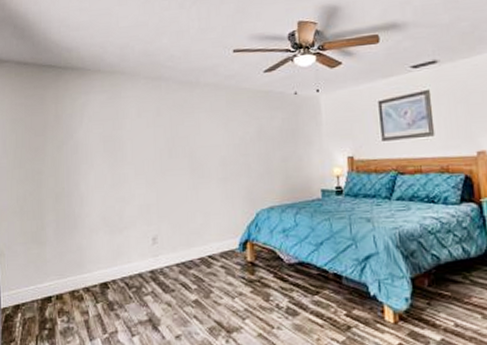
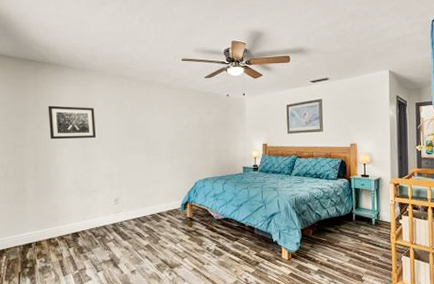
wall art: none [70,119,129,163] -> present [48,105,97,140]

